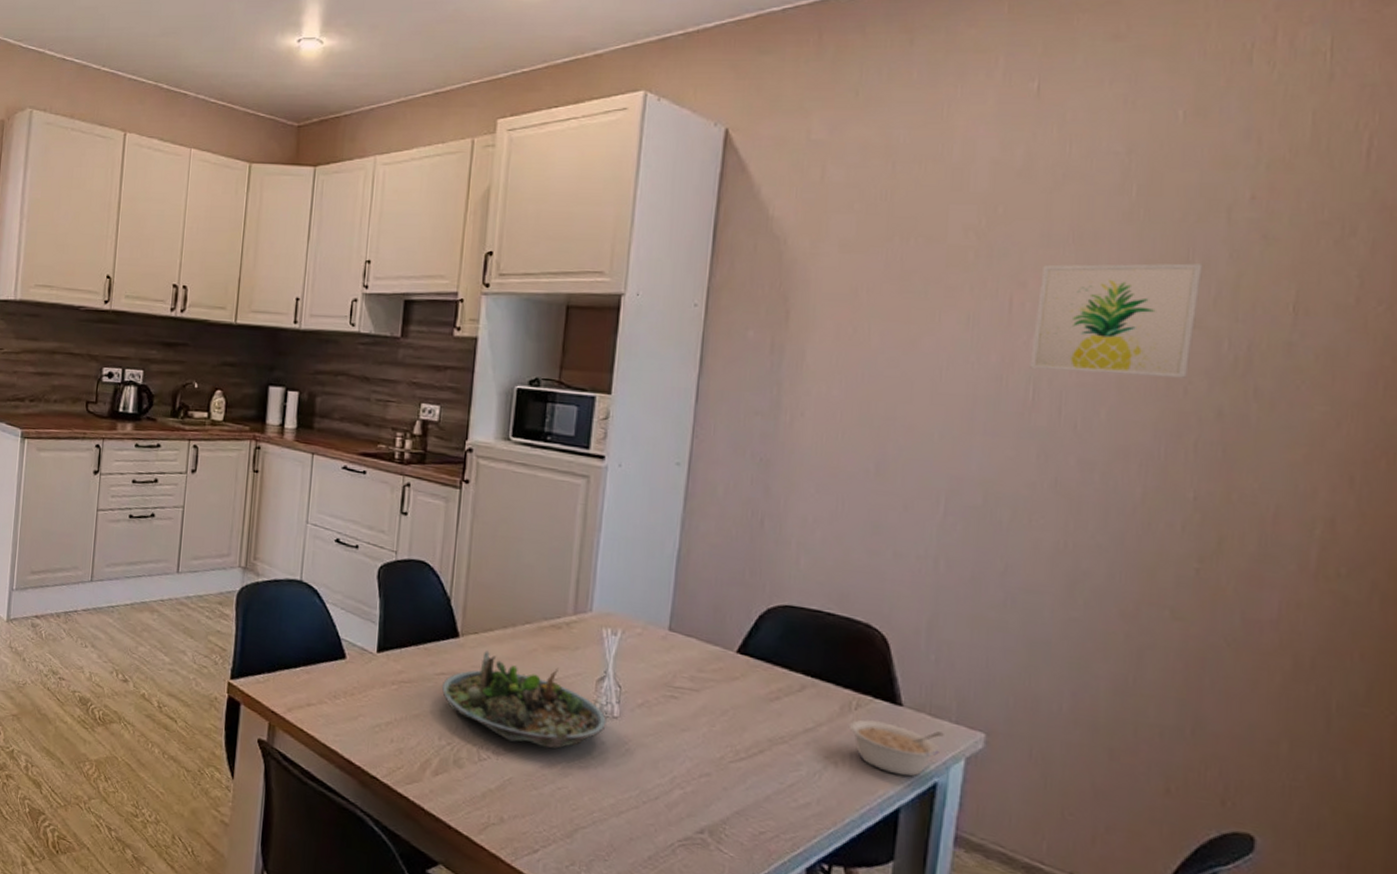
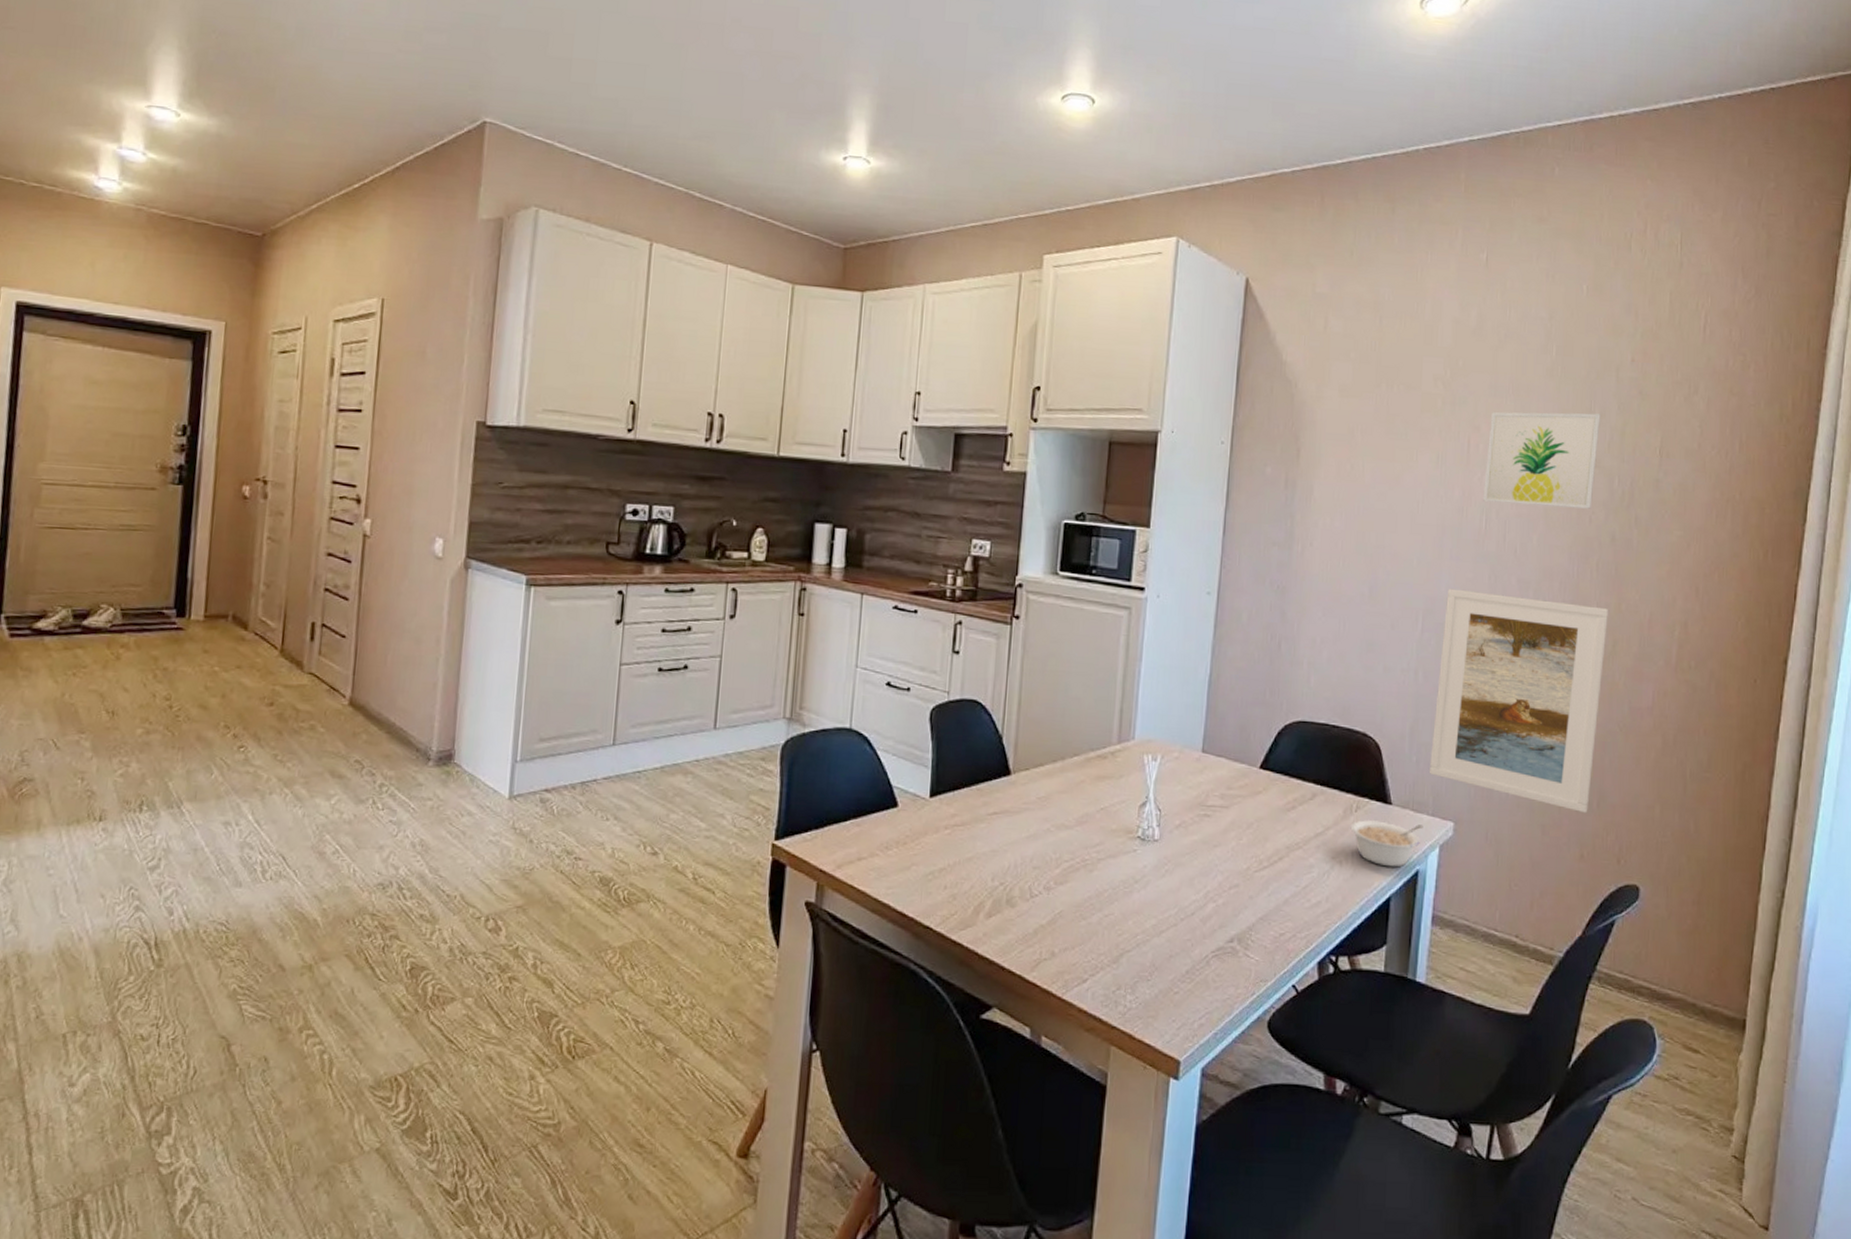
succulent planter: present [442,650,607,749] -> none [995,786,1148,878]
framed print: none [951,467,1213,741] -> present [1428,588,1609,814]

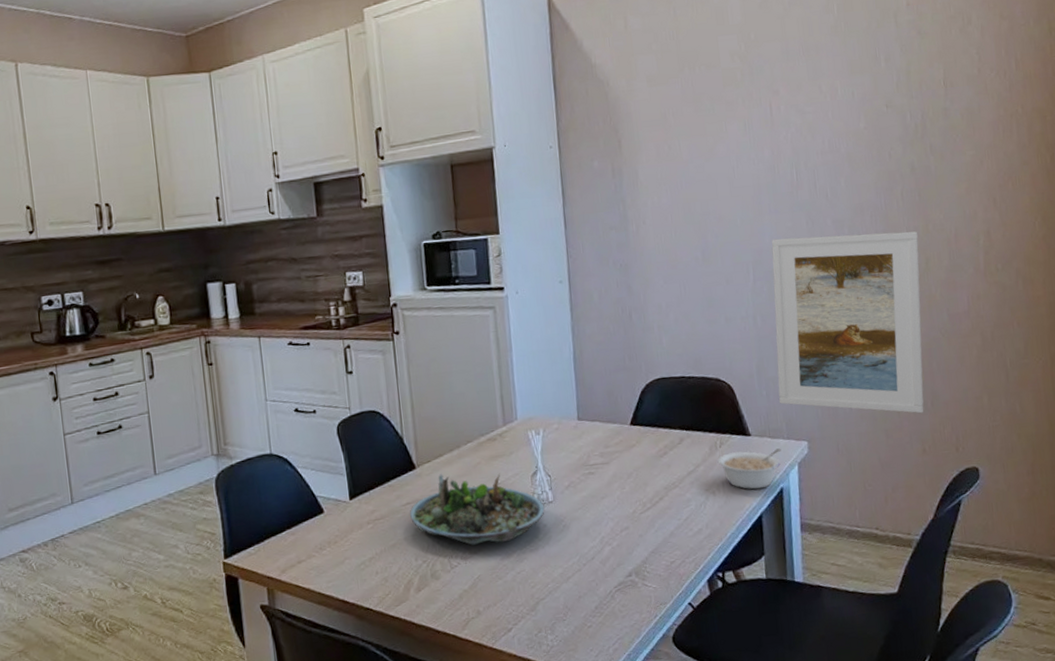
succulent planter: none [995,786,1148,878] -> present [410,473,545,545]
wall art: present [1483,412,1601,509] -> none [787,59,890,158]

